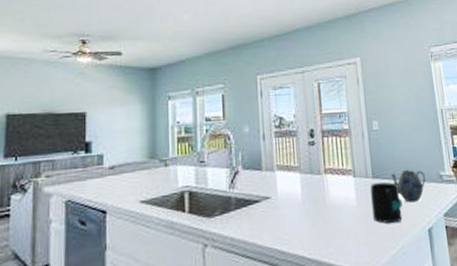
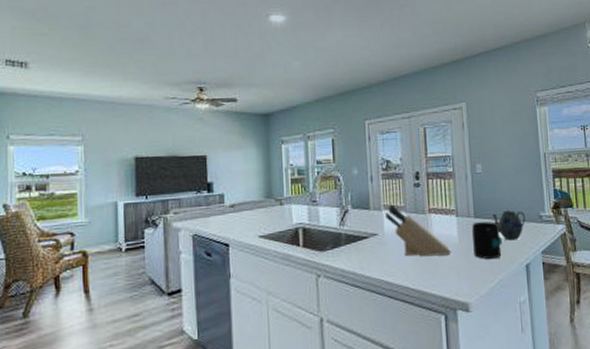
knife block: none [279,164,349,222] -> present [385,204,451,257]

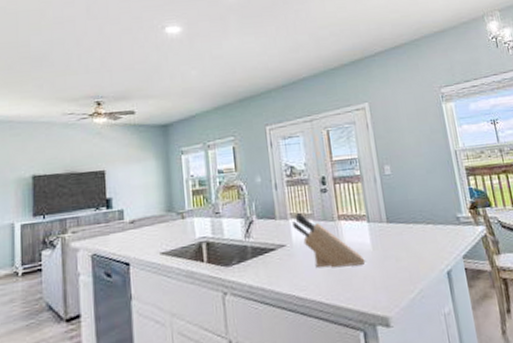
mug: present [472,221,502,260] -> none [385,226,420,268]
teapot: present [492,210,525,241] -> none [406,212,442,246]

